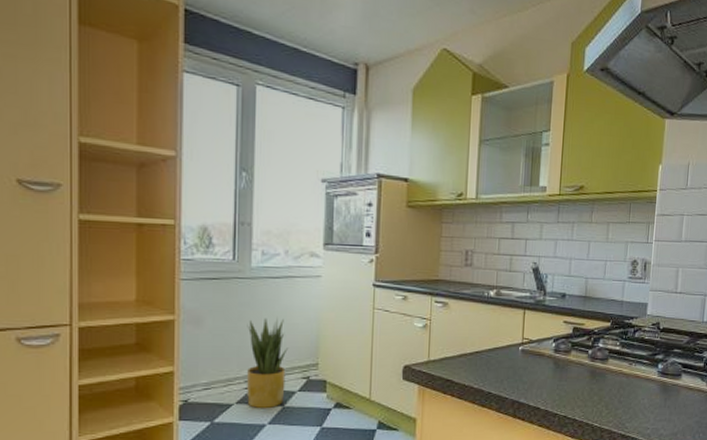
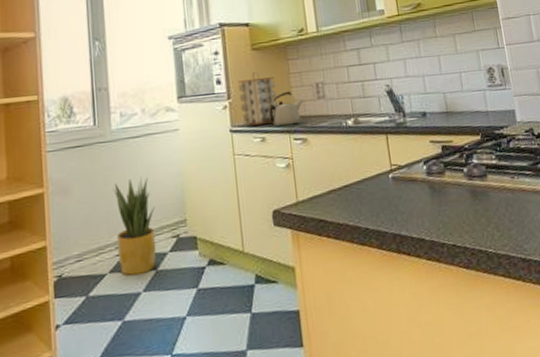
spice rack: none [387,229,425,284] -> present [238,70,277,127]
kettle: none [414,254,450,288] -> present [268,91,303,127]

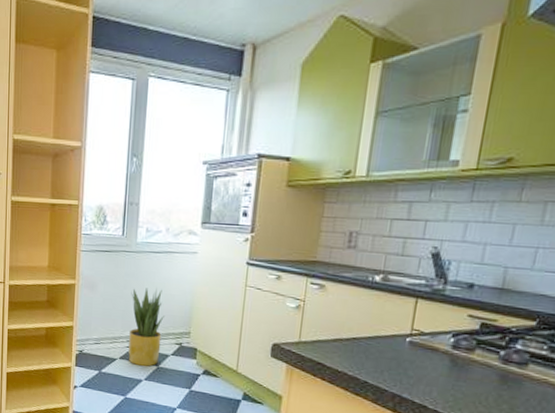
spice rack: present [238,70,277,127] -> none [261,208,305,265]
kettle: present [268,91,303,127] -> none [289,235,330,270]

